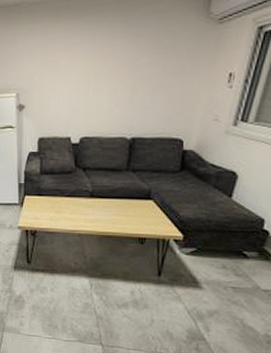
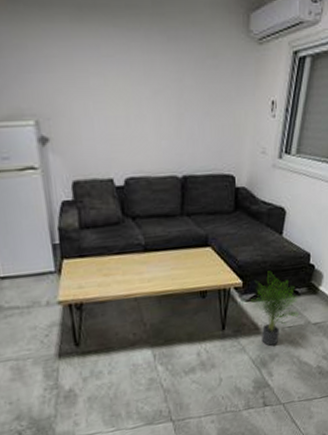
potted plant: none [191,230,246,303] -> present [251,271,299,347]

